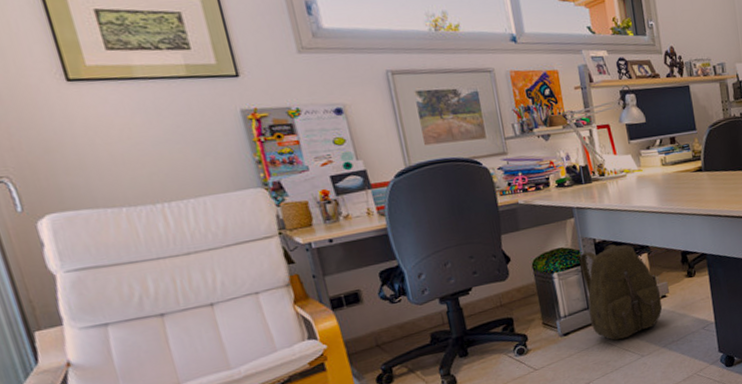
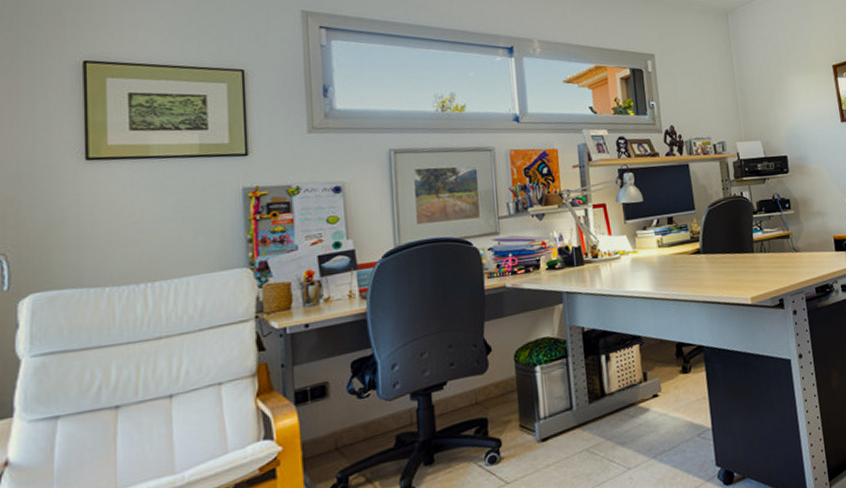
backpack: present [579,244,663,341] -> none [565,333,654,449]

